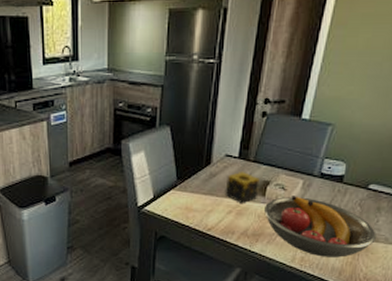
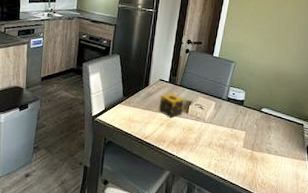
fruit bowl: present [264,196,376,258] -> none [188,114,269,165]

